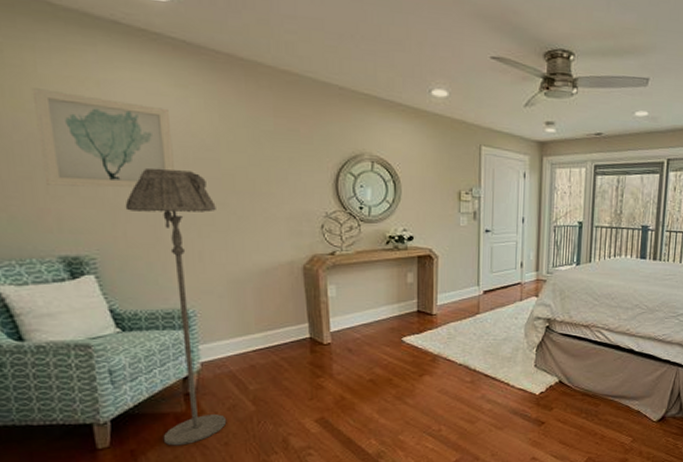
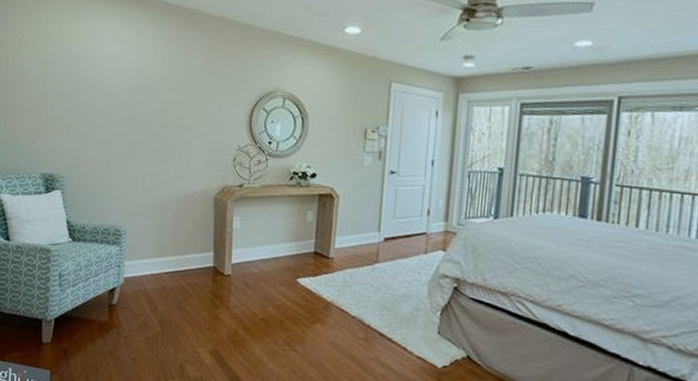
wall art: present [31,88,174,189] -> none [41,40,128,120]
floor lamp: present [125,168,227,446] -> none [88,102,152,353]

